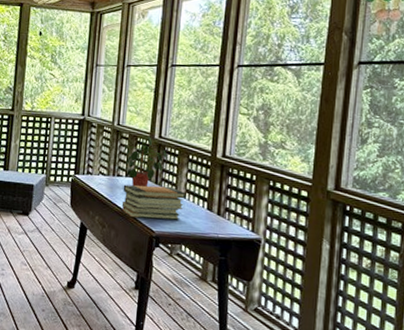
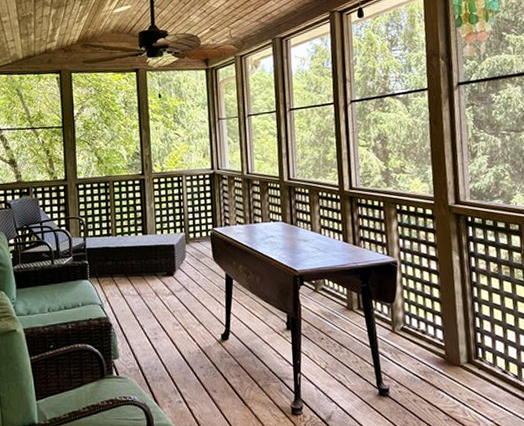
book stack: present [121,184,186,220] -> none [261,225,322,261]
potted plant: present [122,135,168,187] -> none [255,179,299,231]

